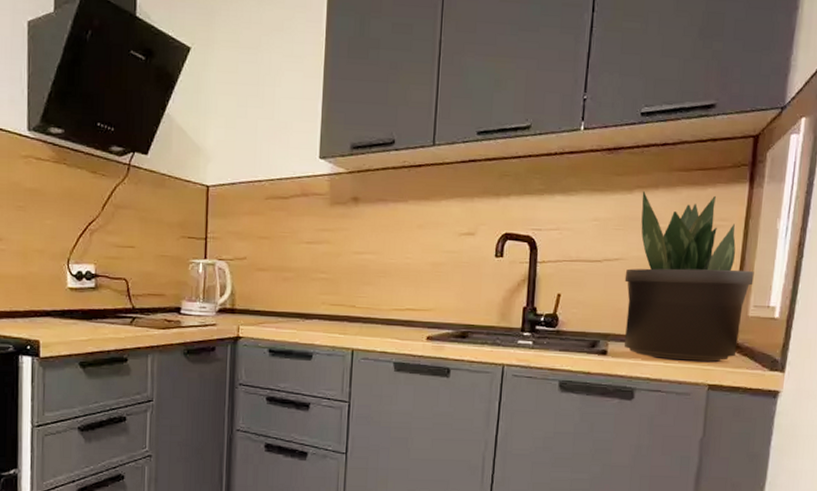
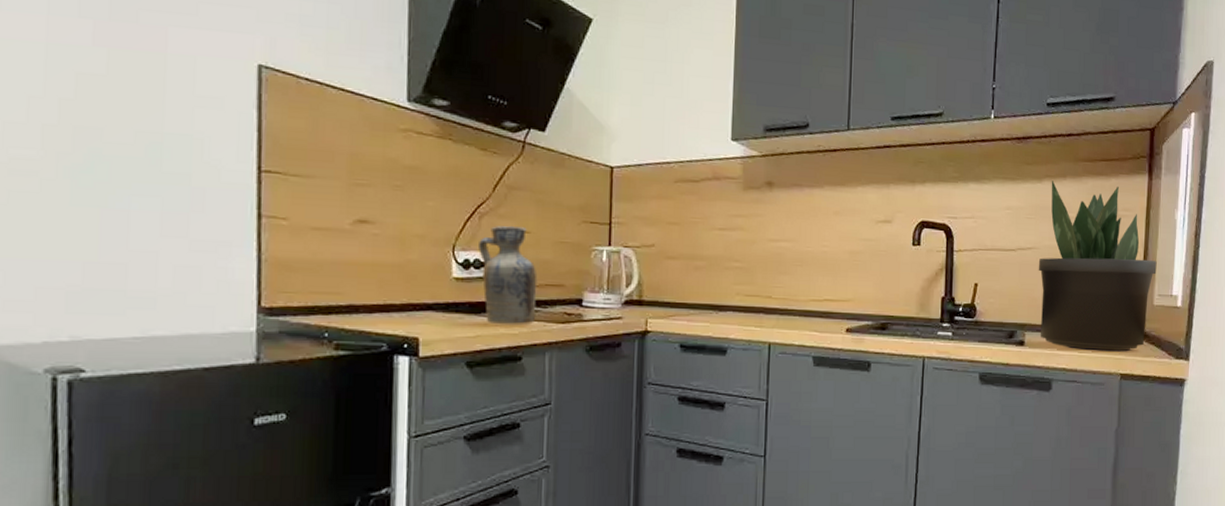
ceramic jug: none [90,241,141,332] -> present [479,226,538,327]

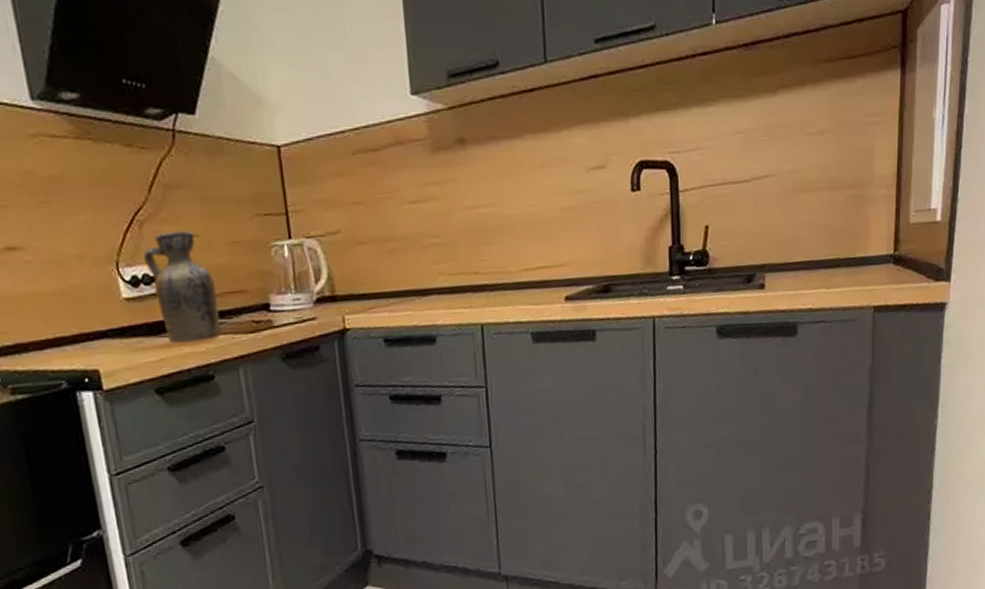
planter: present [1038,181,1157,351] -> none [776,87,912,285]

